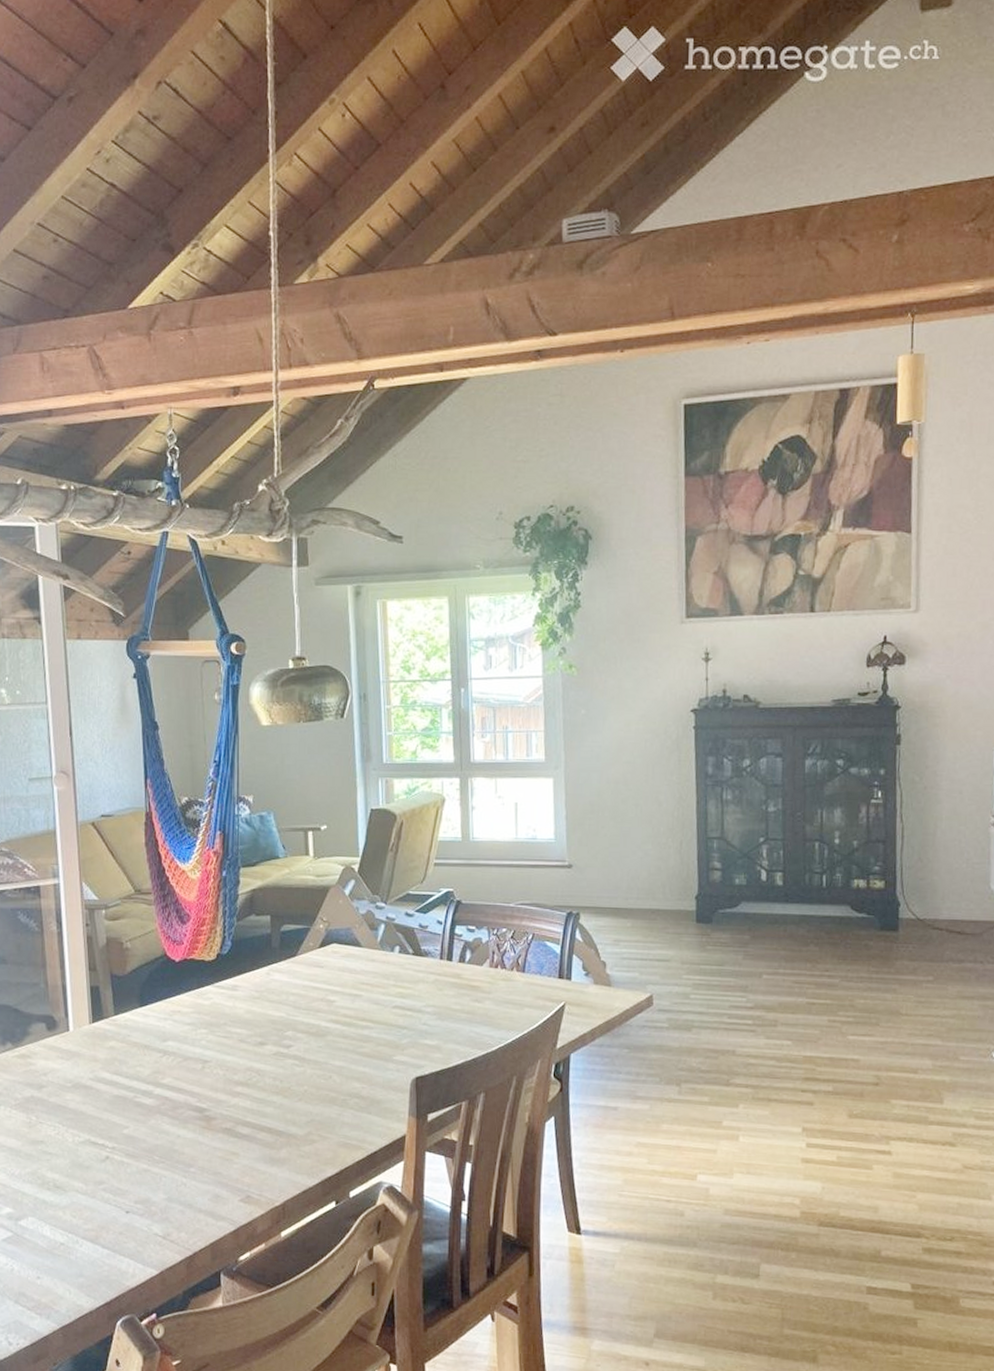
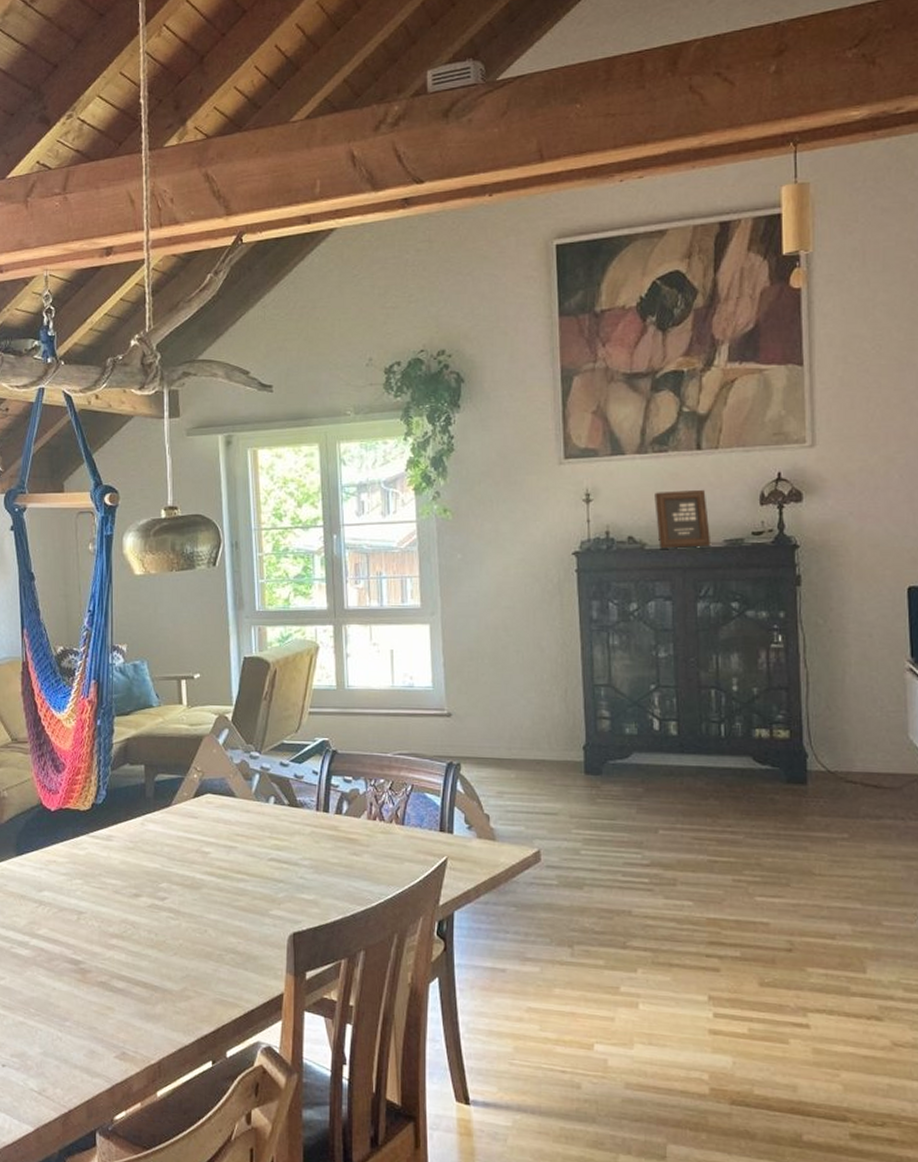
picture frame: none [769,650,821,708] -> present [655,489,711,549]

